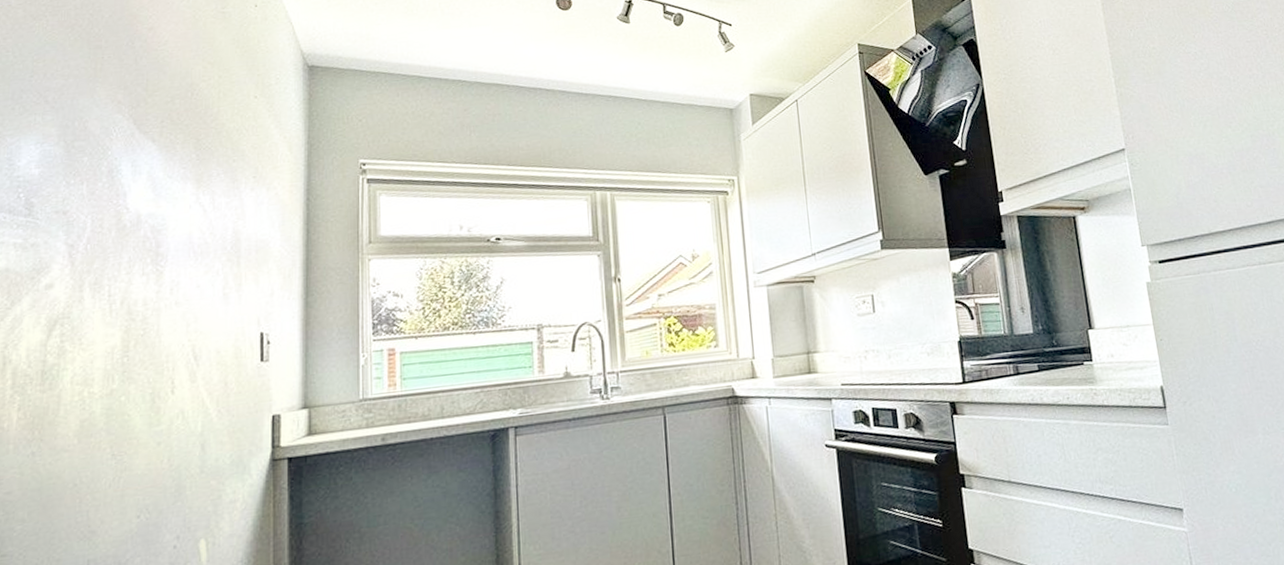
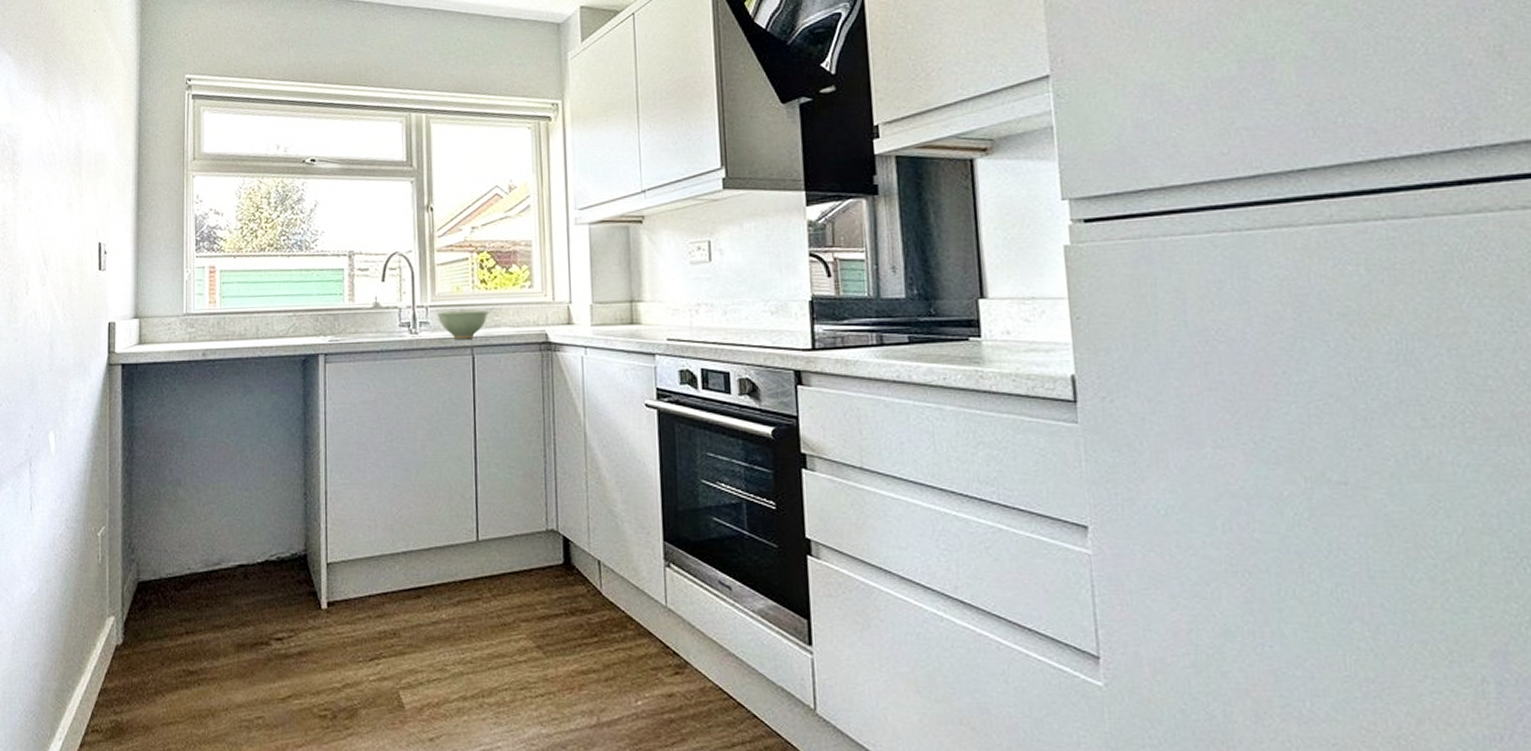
bowl: none [627,371,678,401] -> present [437,310,489,339]

